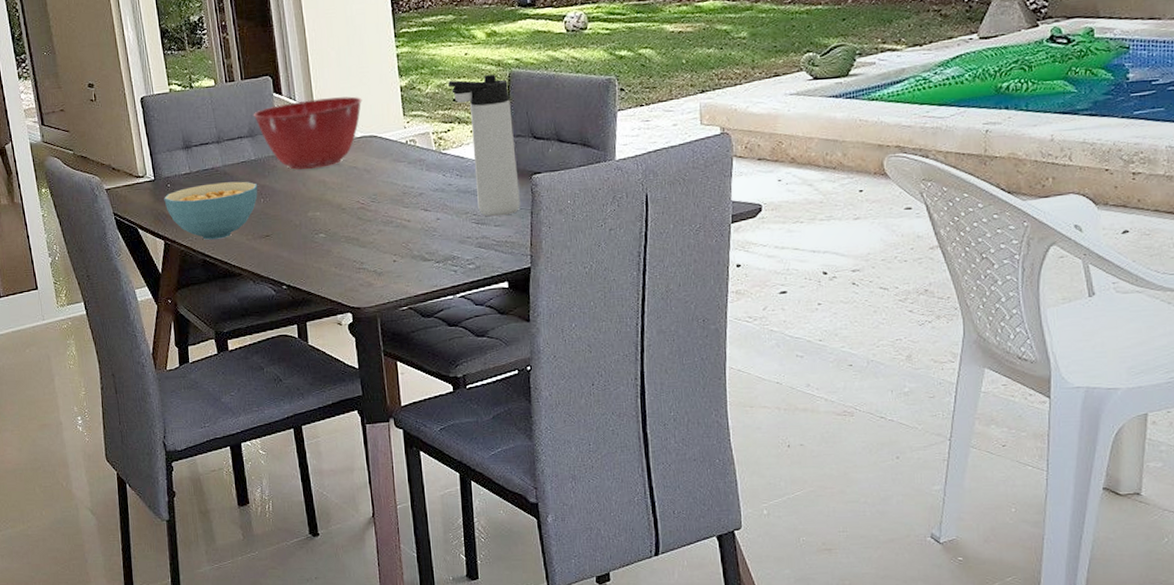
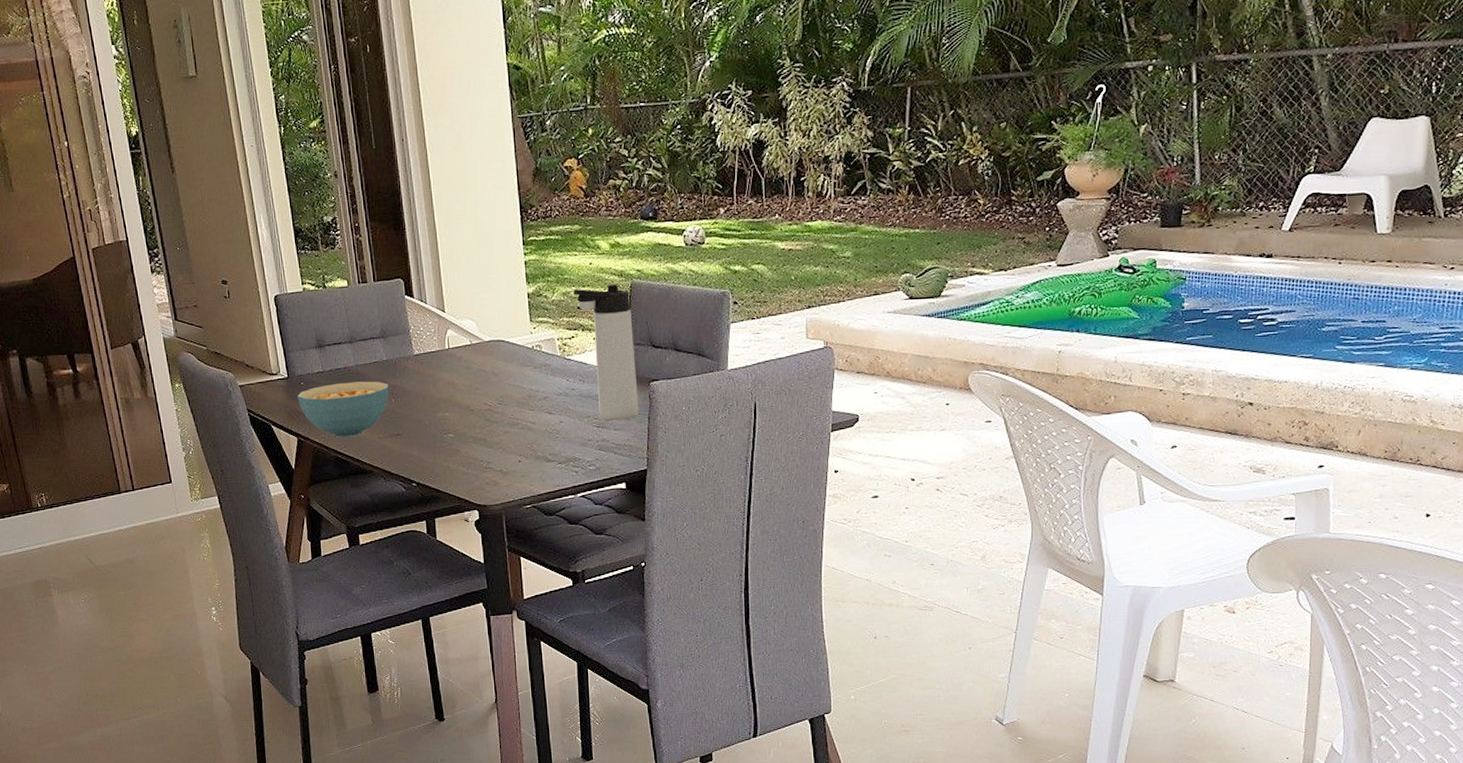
mixing bowl: present [253,96,362,170] -> none [385,301,491,371]

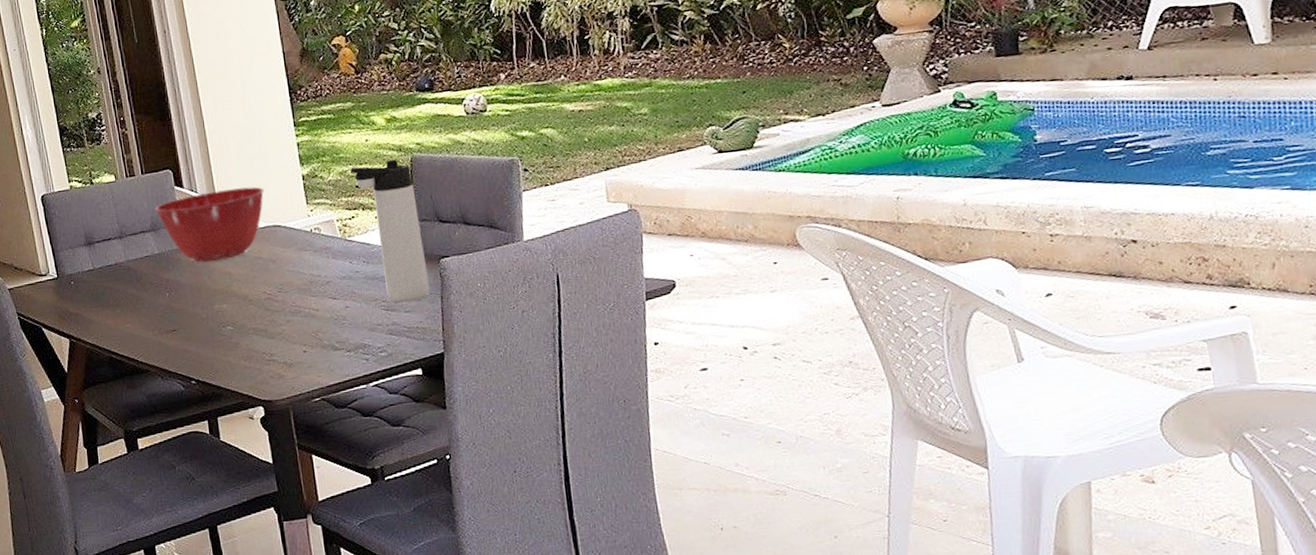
cereal bowl: present [297,381,389,437] -> none [68,276,163,337]
mixing bowl: none [385,301,491,371] -> present [155,186,265,262]

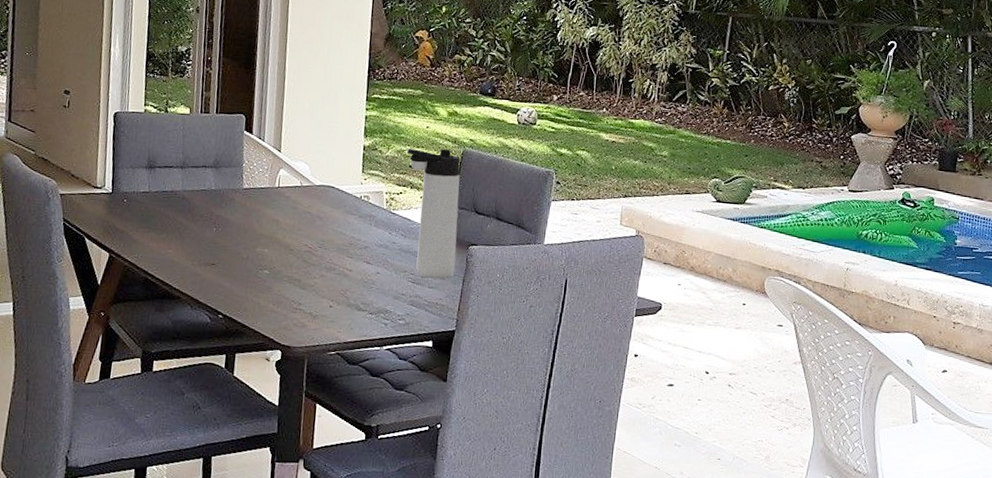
mixing bowl: present [155,186,265,262] -> none [221,142,327,208]

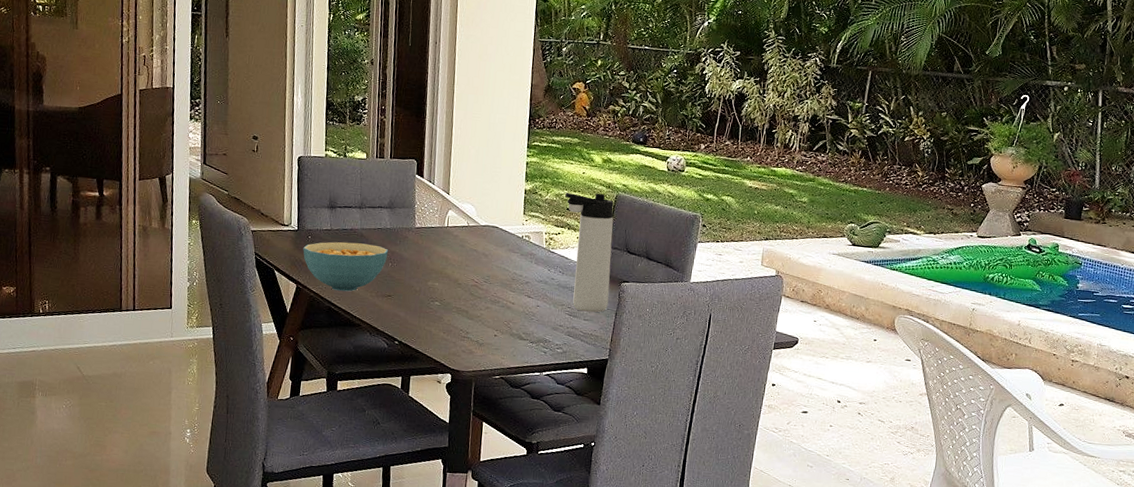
cereal bowl: none [117,205,213,260] -> present [303,241,389,292]

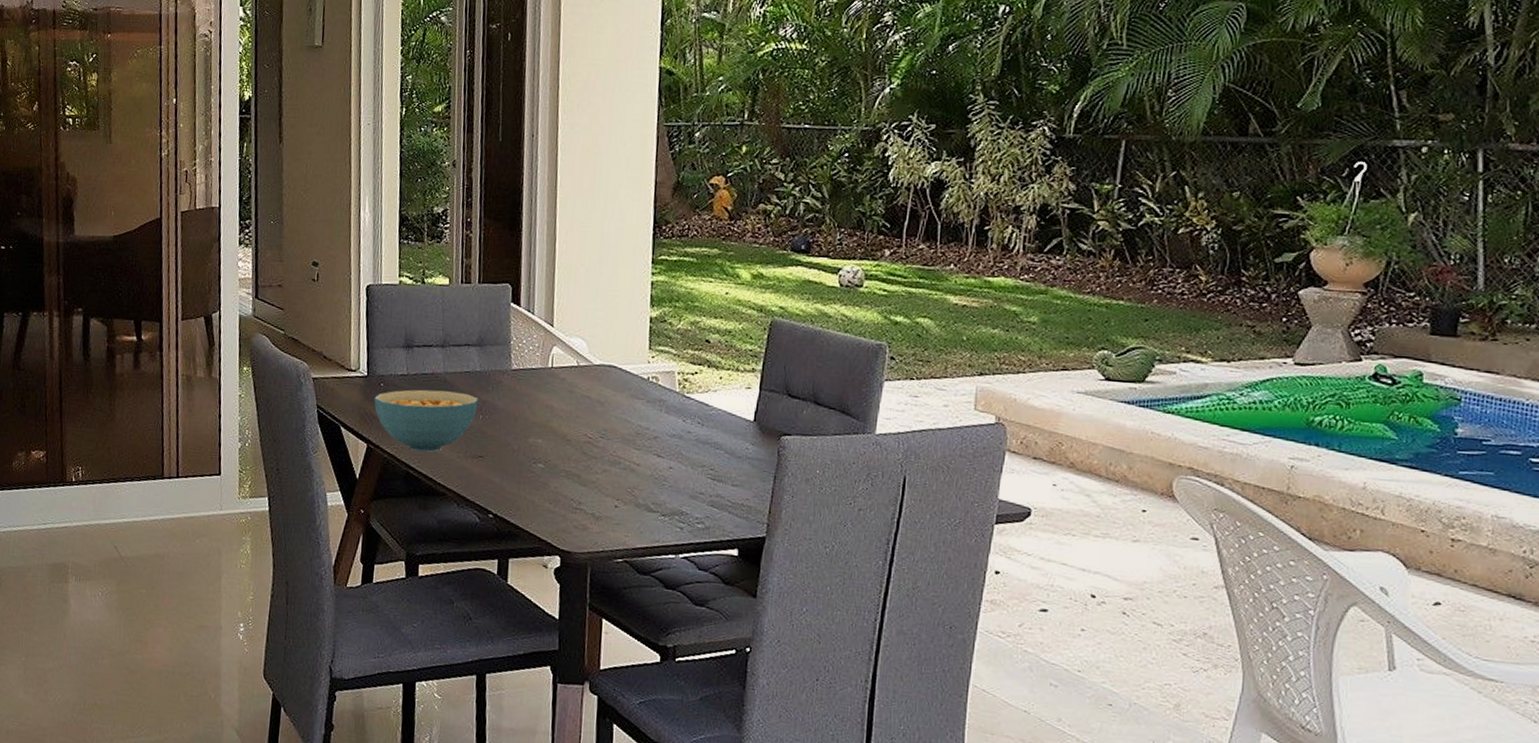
thermos bottle: present [565,192,614,313] -> none [703,319,768,476]

